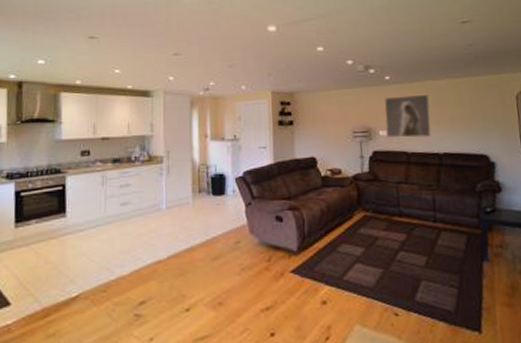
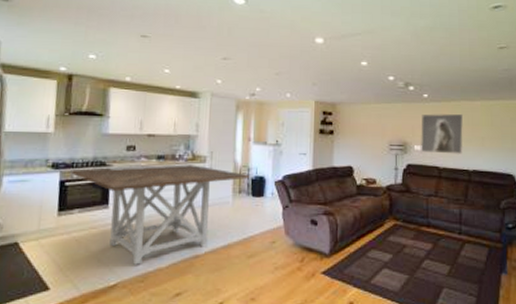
dining table: none [27,166,210,274] -> present [72,164,250,265]

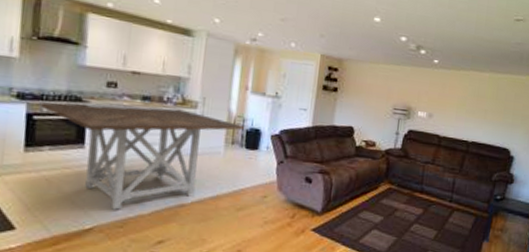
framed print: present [421,113,464,154] -> none [424,80,471,125]

